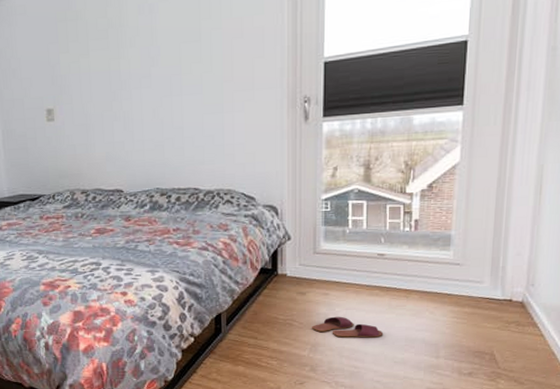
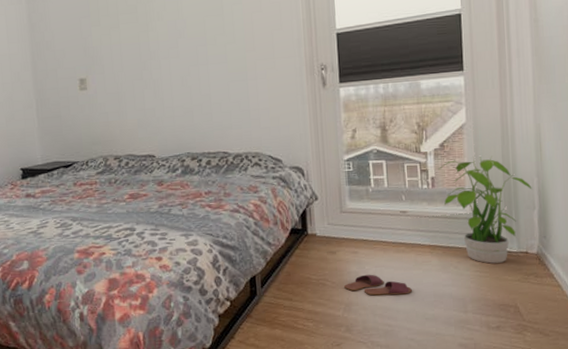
potted plant: none [423,198,526,310] -> present [438,156,532,264]

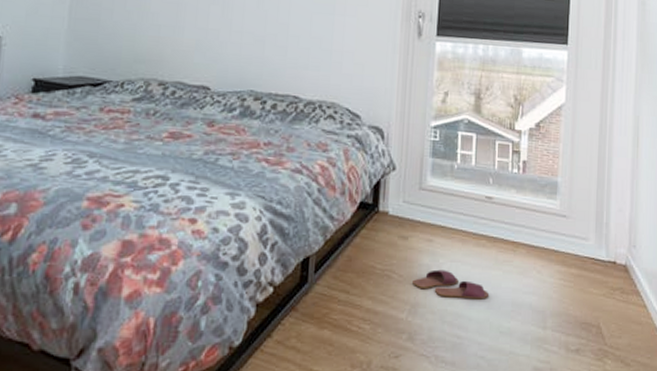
potted plant: present [438,156,532,264] -> none [531,142,626,272]

